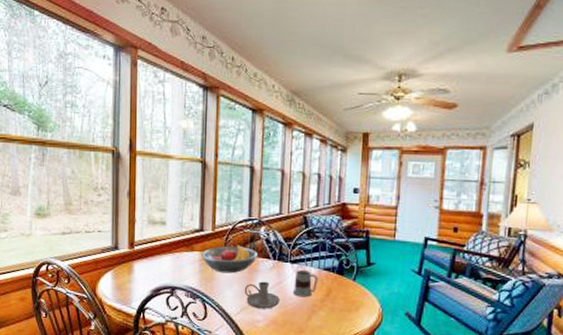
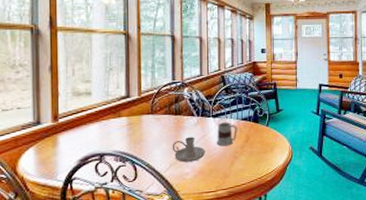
fruit bowl: present [201,245,259,274] -> none [129,106,184,134]

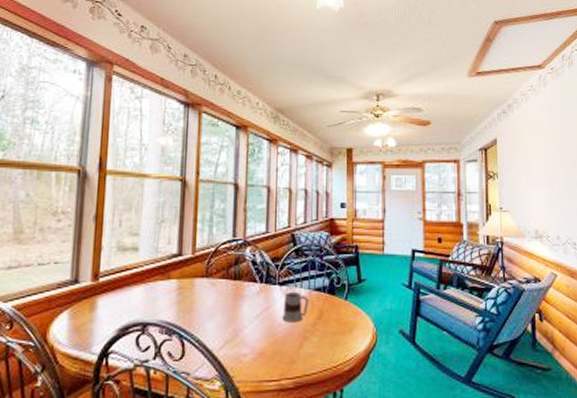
candle holder: present [172,136,205,162] -> none [228,308,268,340]

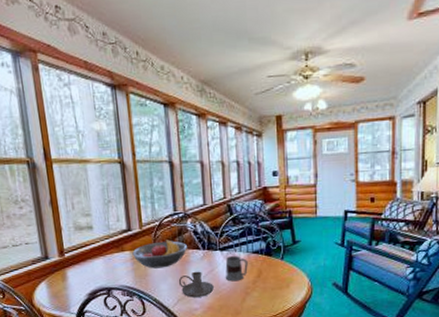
fruit bowl: none [179,269,244,302] -> present [132,240,188,269]
candle holder: none [228,308,268,340] -> present [178,271,214,298]

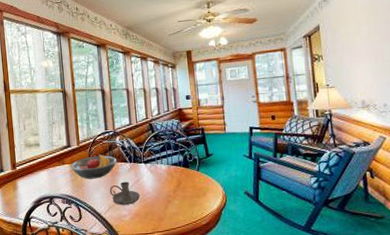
mug: present [225,255,248,282] -> none [149,167,169,191]

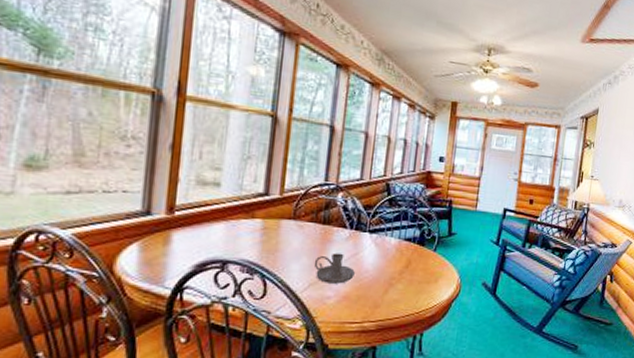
fruit bowl: present [71,154,117,179] -> none [264,212,334,245]

